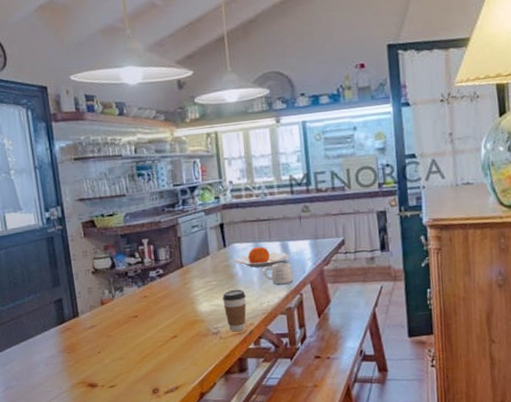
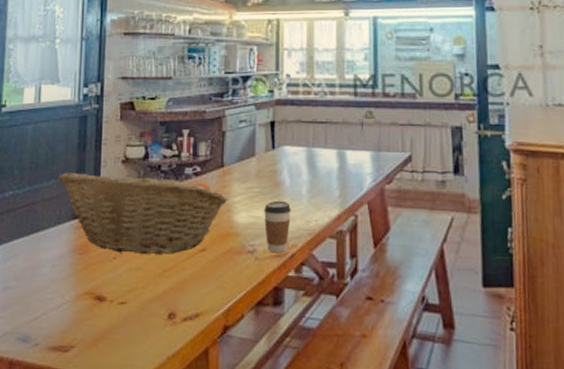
fruit basket: none [36,277,191,348] -> present [58,171,228,254]
plate: present [233,247,291,268] -> none [281,153,348,178]
mug: present [263,262,293,285] -> none [314,174,348,202]

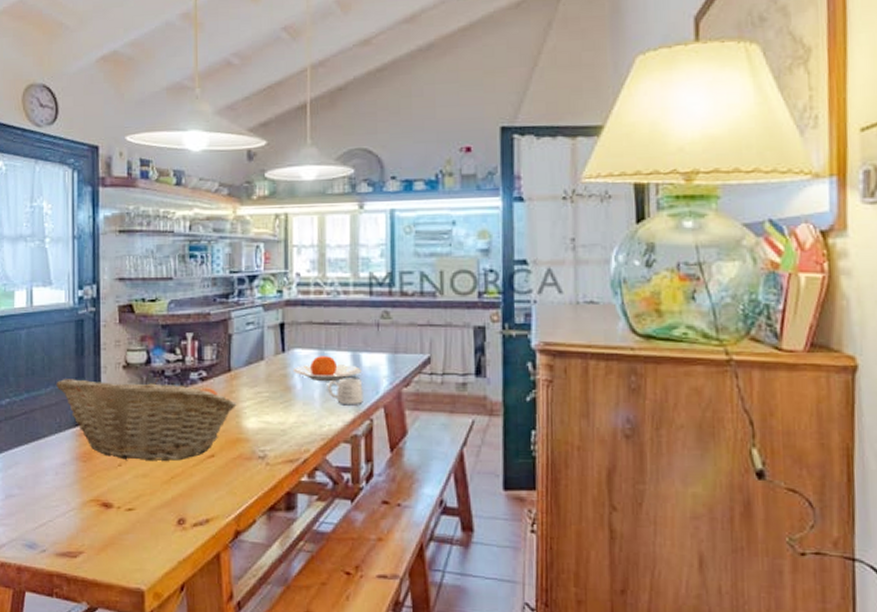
coffee cup: present [264,200,291,252] -> none [275,405,303,457]
plate: none [281,153,348,178] -> present [292,356,363,382]
mug: none [314,174,348,202] -> present [327,378,363,406]

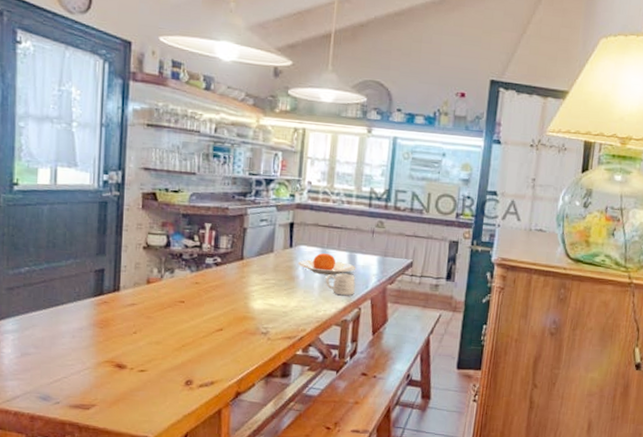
fruit basket: present [56,376,237,461] -> none [77,253,246,332]

